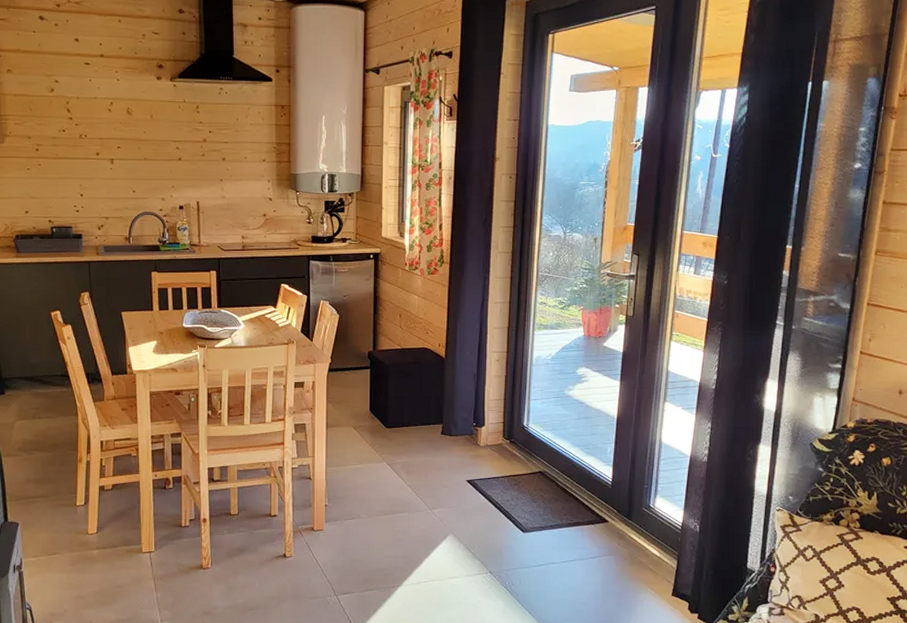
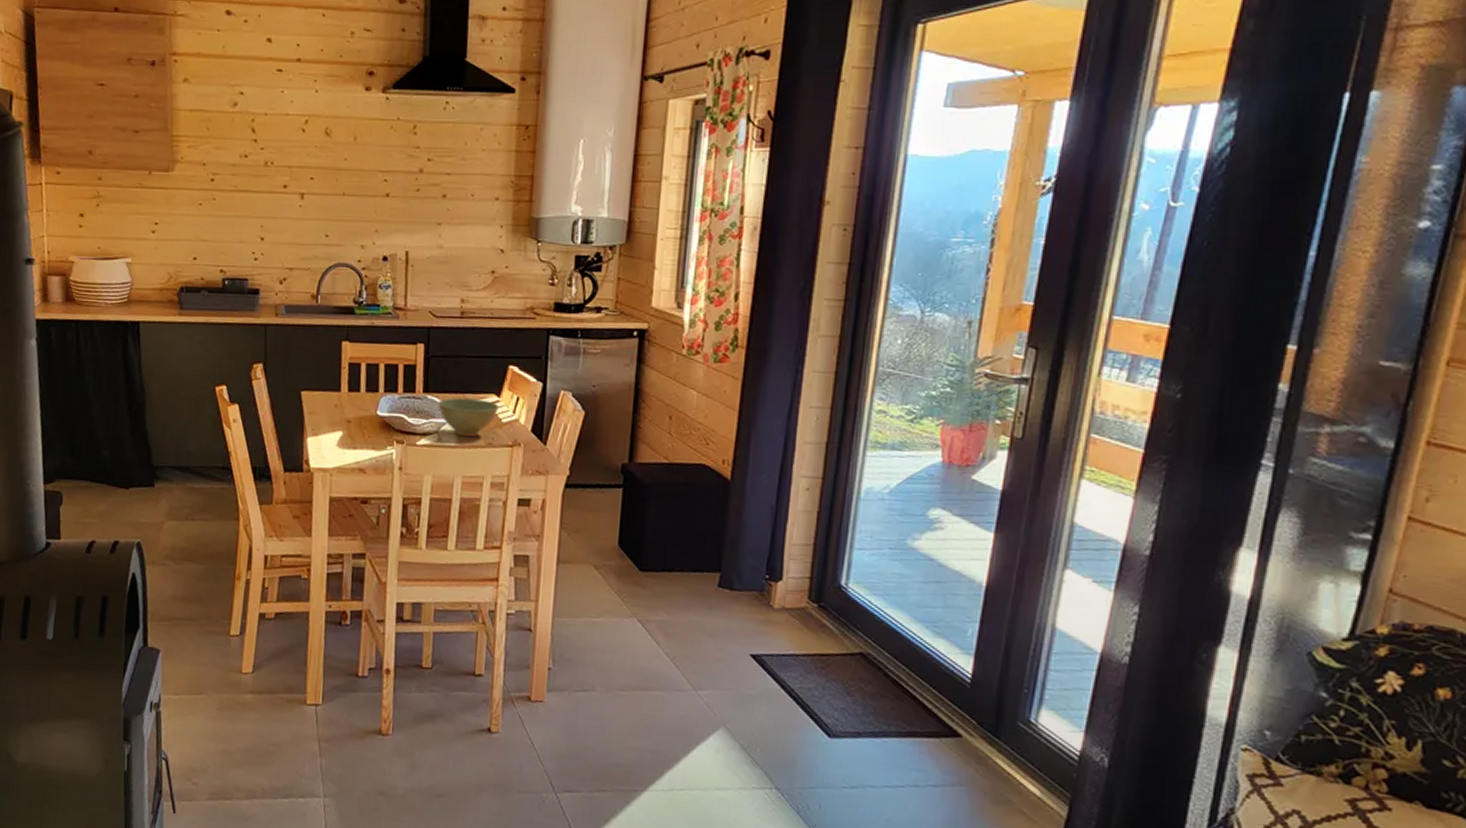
bowl: none [229,310,276,339] -> present [438,397,500,438]

